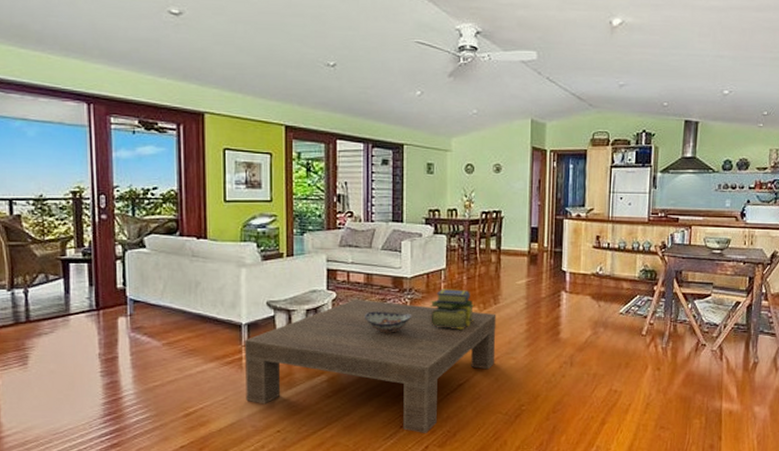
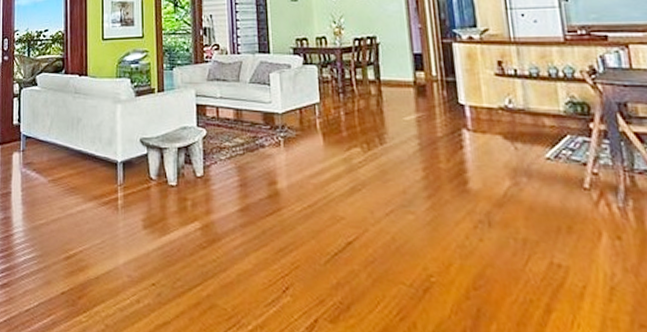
coffee table: present [244,299,497,433] -> none [119,137,389,303]
decorative bowl: present [365,311,412,333] -> none [236,151,287,176]
stack of books: present [429,289,475,330] -> none [305,126,359,174]

